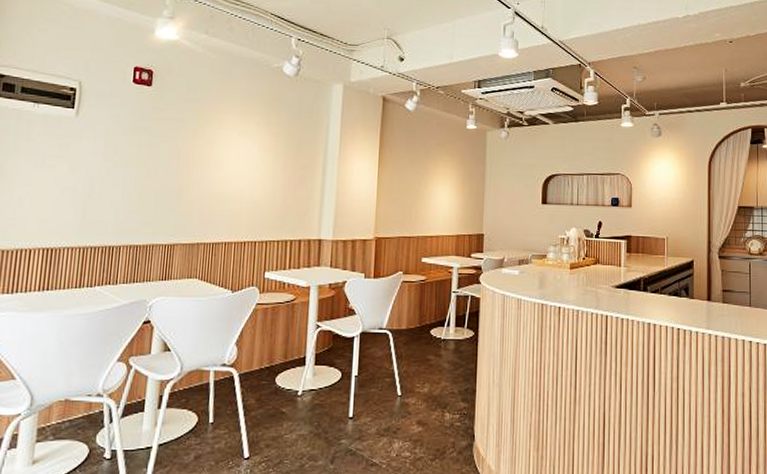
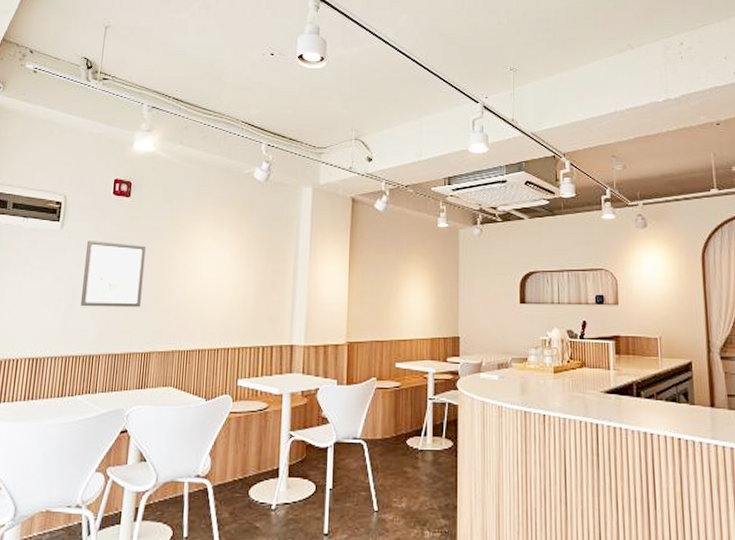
wall art: none [99,130,169,200] -> present [81,241,146,308]

